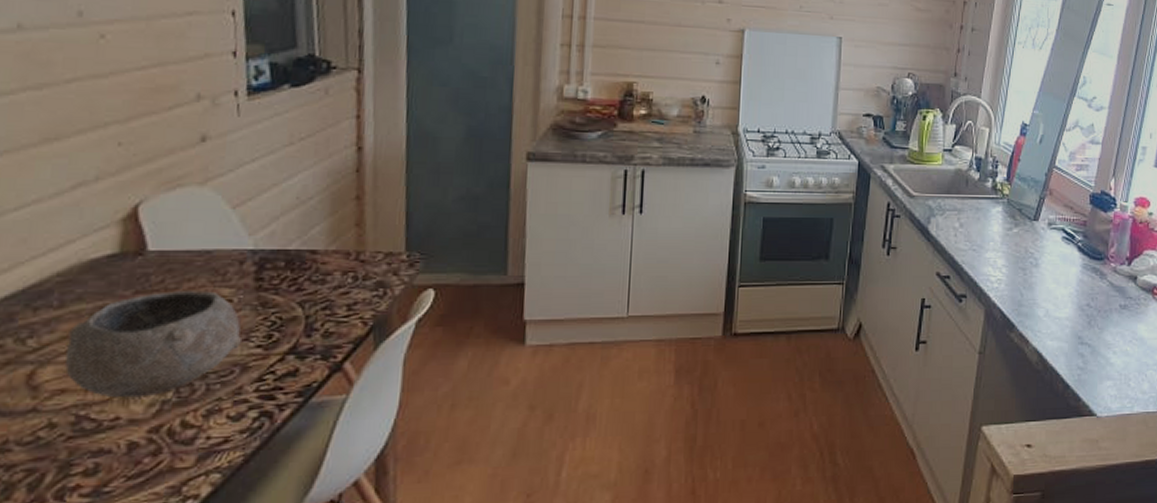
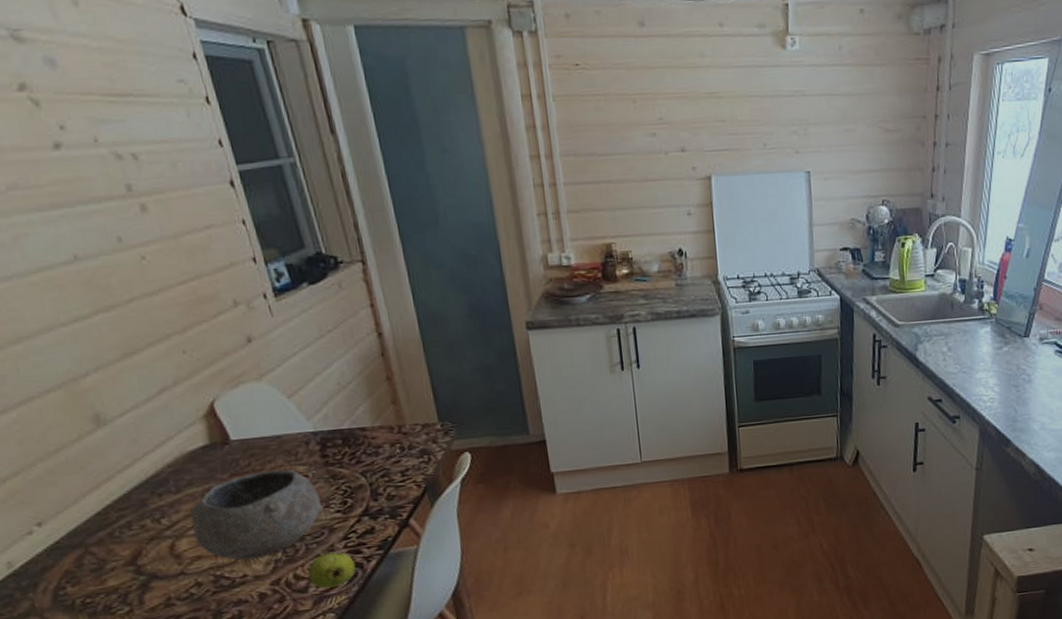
fruit: none [199,397,265,442] -> present [307,553,356,589]

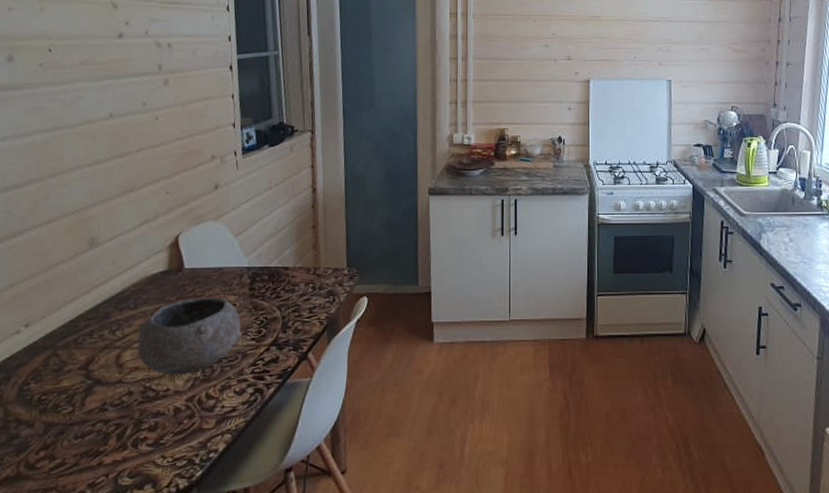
fruit: present [307,553,356,589] -> none [217,377,258,410]

